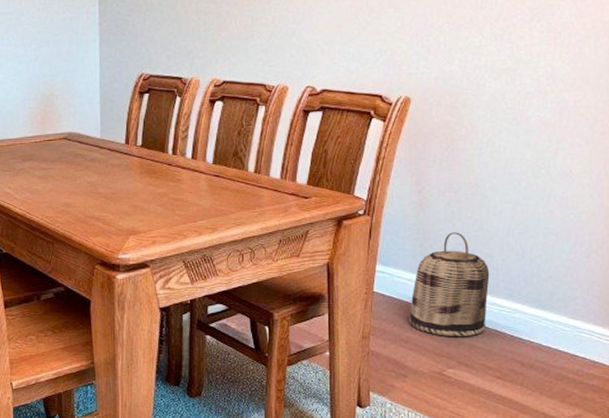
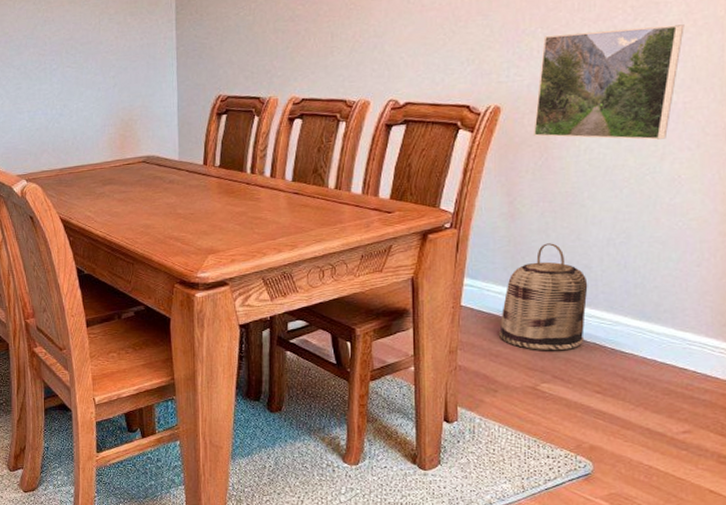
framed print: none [440,27,575,136] -> present [532,24,684,140]

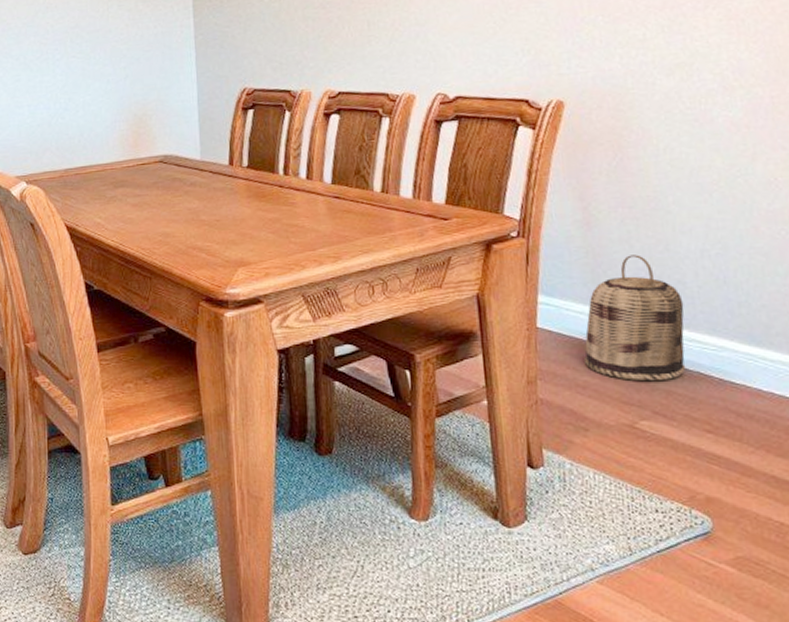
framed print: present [532,24,684,140] -> none [602,12,762,138]

